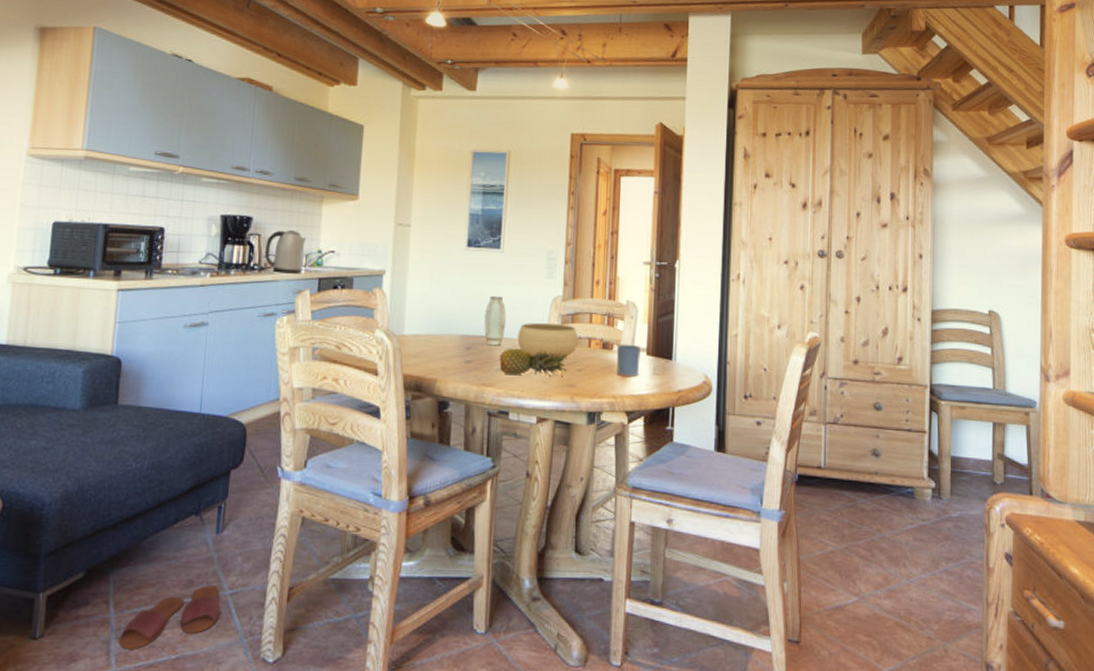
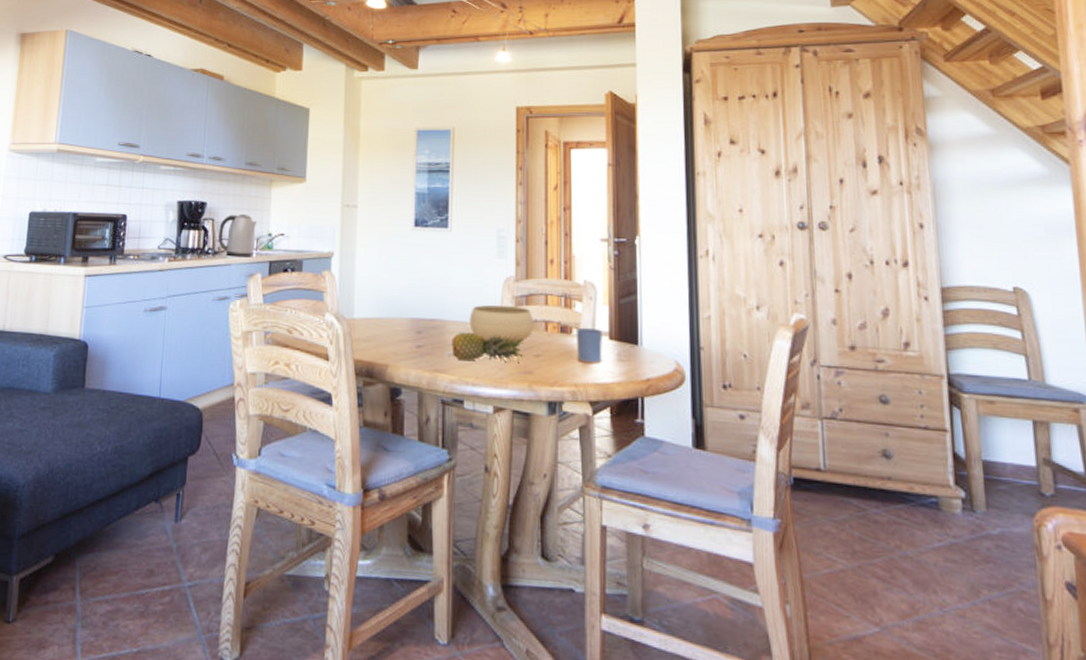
slippers: present [118,585,220,649] -> none [84,576,179,639]
vase: present [484,295,507,346] -> none [435,277,458,330]

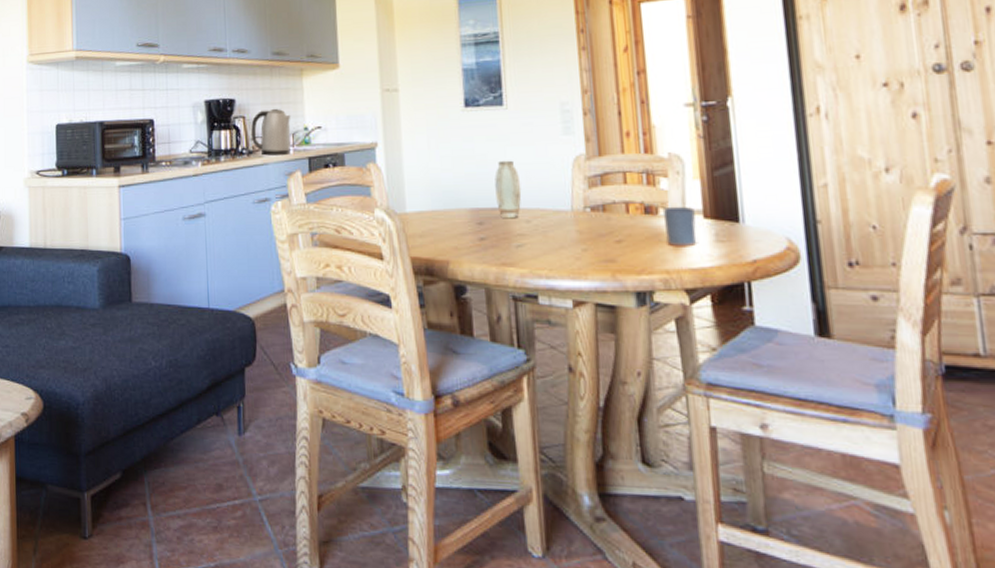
vase: none [435,277,458,330] -> present [494,160,522,219]
fruit: present [452,332,525,364] -> none [518,219,604,252]
bowl: present [469,304,534,342] -> none [536,187,613,229]

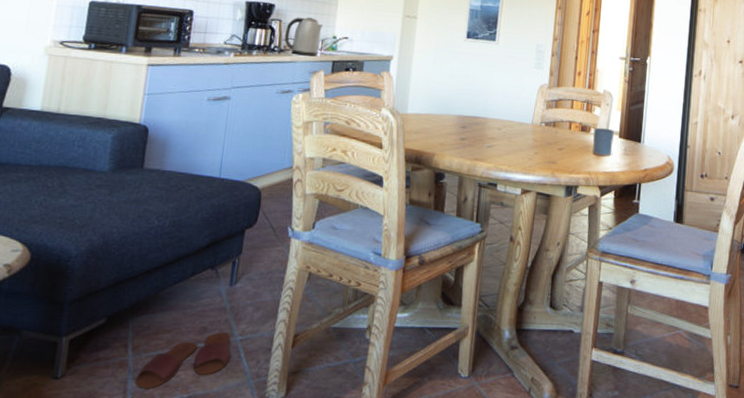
slippers: none [159,490,252,554] -> present [135,332,231,389]
vase: present [494,160,522,219] -> none [478,82,499,126]

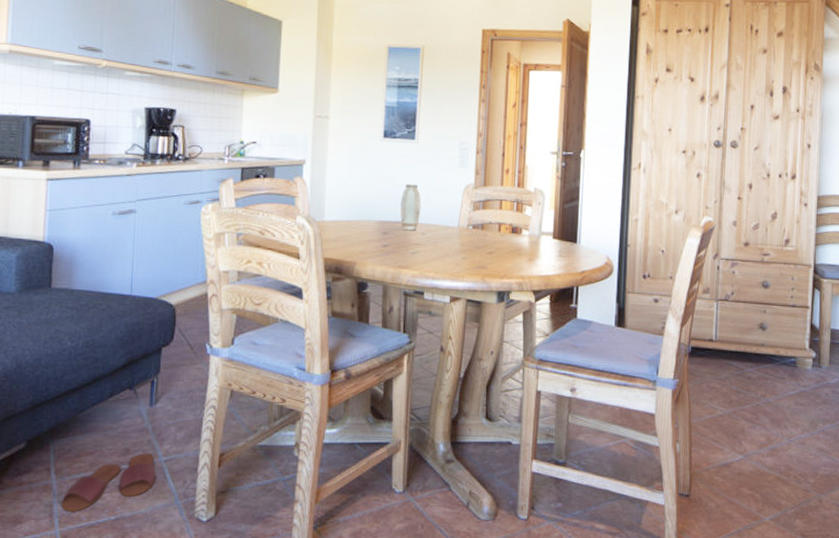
kettle: present [285,17,322,57] -> none [189,121,228,164]
vase: none [478,82,499,126] -> present [400,184,422,231]
mug: present [592,127,614,157] -> none [524,228,547,260]

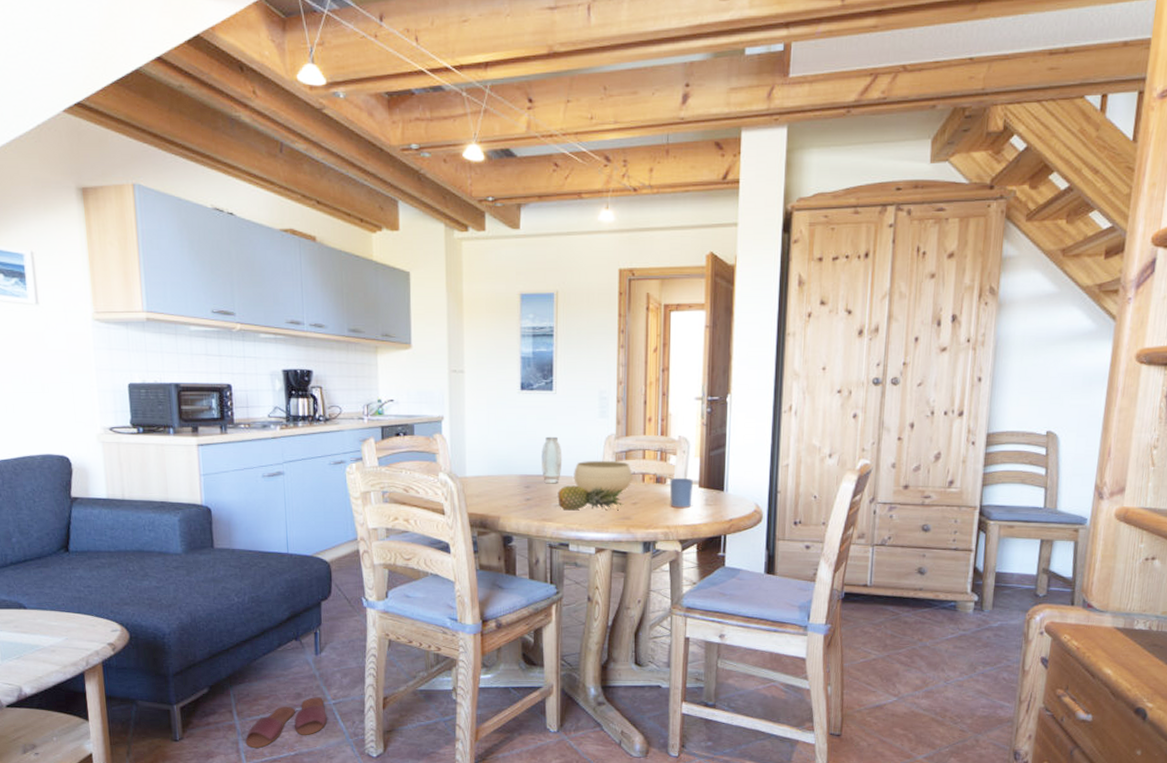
fruit: none [415,233,480,260] -> present [558,485,624,511]
bowl: none [431,208,489,242] -> present [574,460,633,493]
mug: none [524,228,547,260] -> present [669,477,693,509]

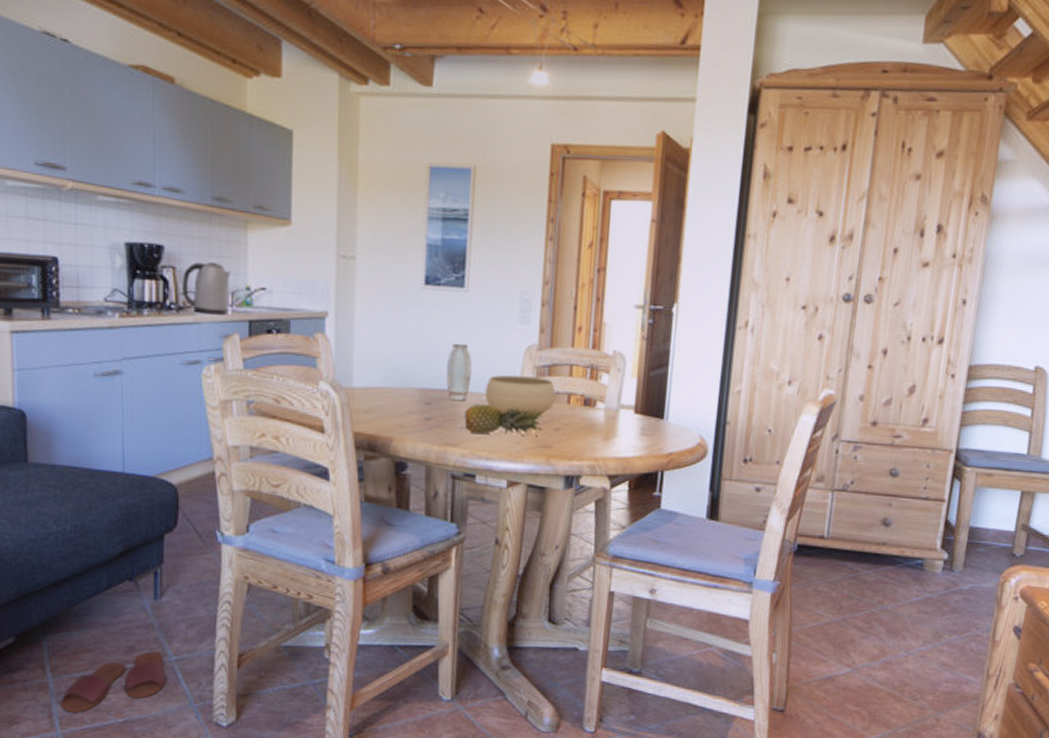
kettle: none [328,381,366,423] -> present [183,261,230,315]
mug: present [669,477,693,509] -> none [599,400,628,438]

